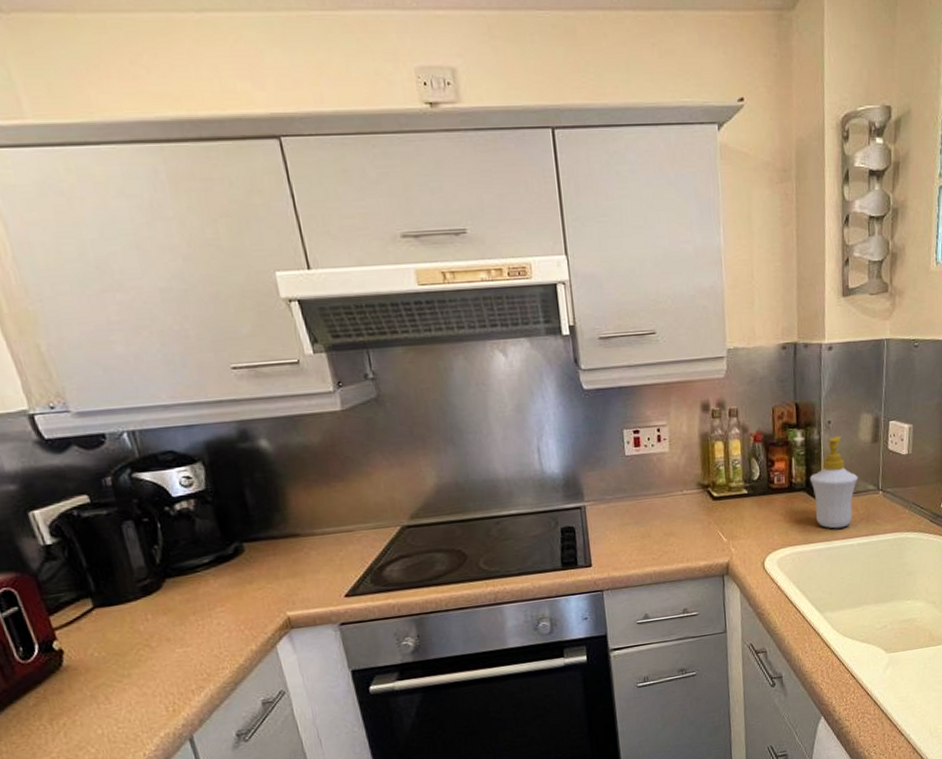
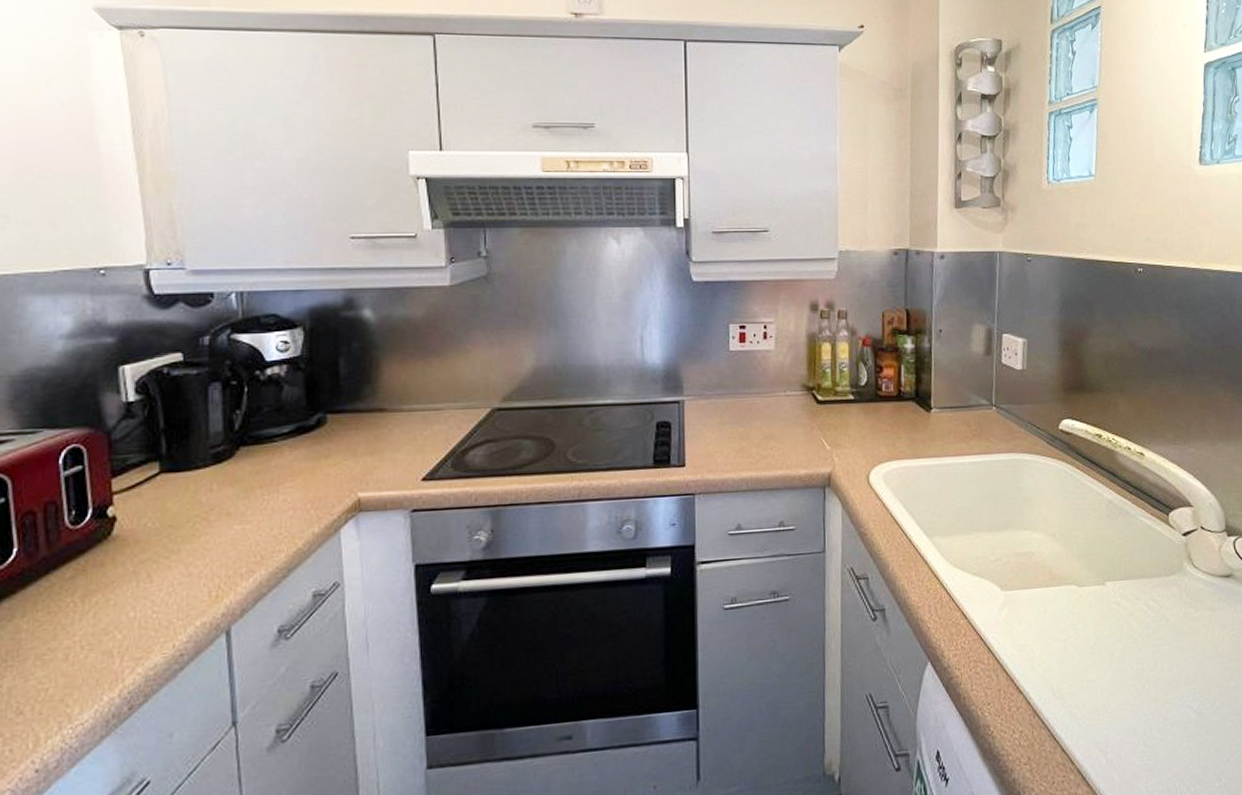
soap bottle: present [809,436,858,529] -> none [919,345,970,444]

